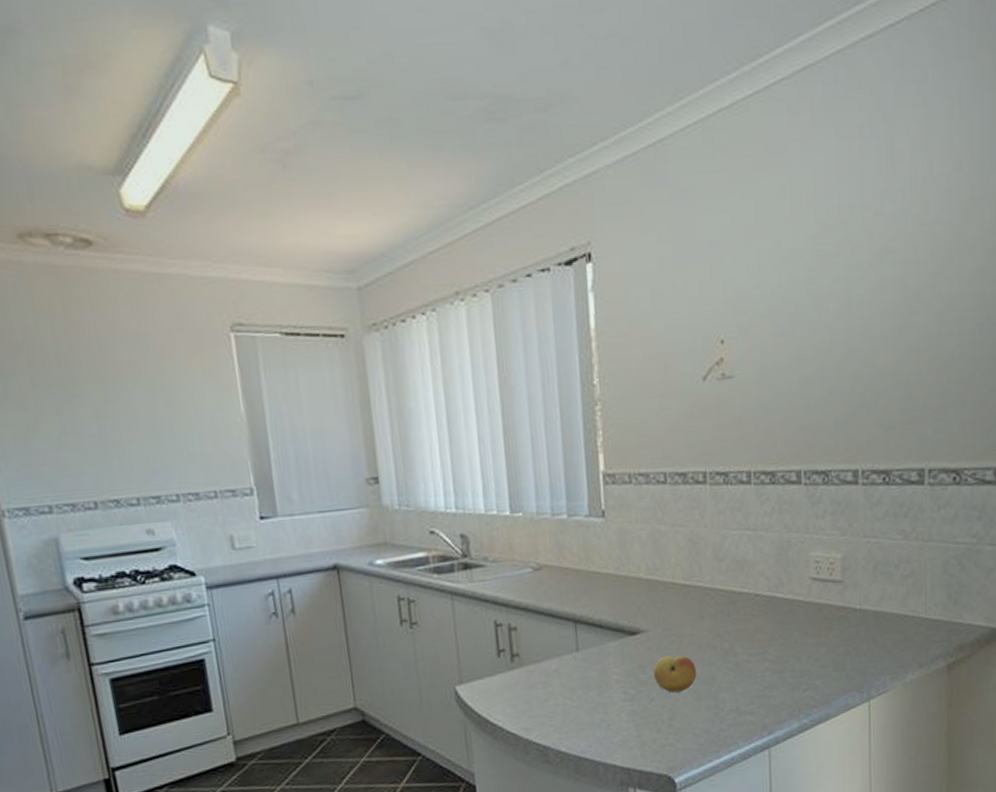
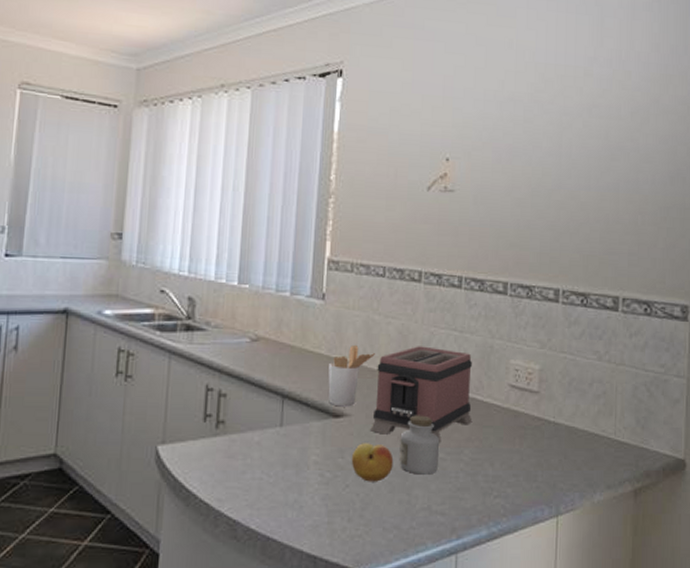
utensil holder: none [618,559,665,624] -> present [328,344,375,407]
toaster: none [669,550,775,646] -> present [370,346,473,443]
jar: none [701,620,743,679] -> present [399,415,440,475]

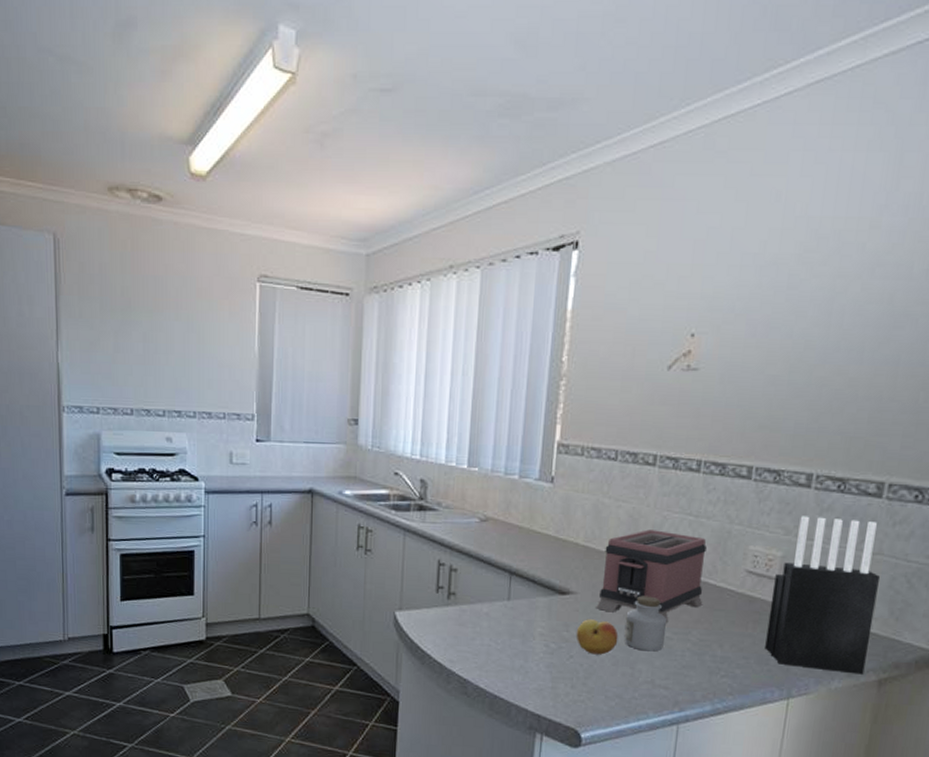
utensil holder: present [328,344,375,407] -> none [555,526,603,585]
knife block: none [532,329,624,486] -> present [765,516,880,675]

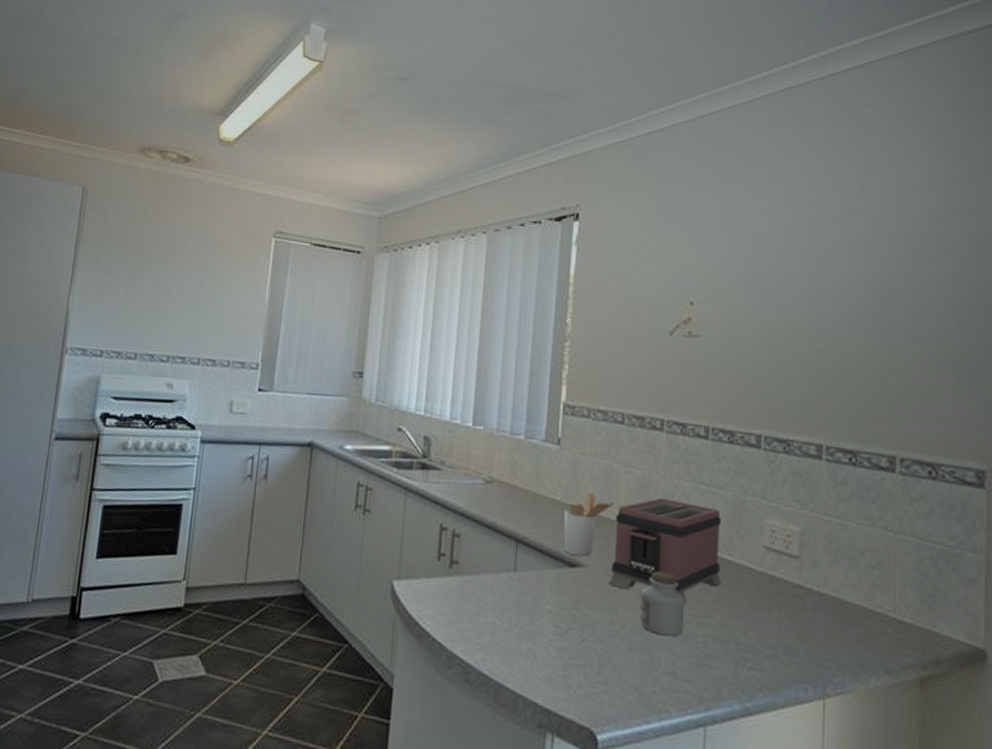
utensil holder: none [555,526,603,585] -> present [563,492,613,557]
fruit: present [576,619,618,655] -> none [587,596,634,639]
knife block: present [765,516,880,675] -> none [793,489,904,672]

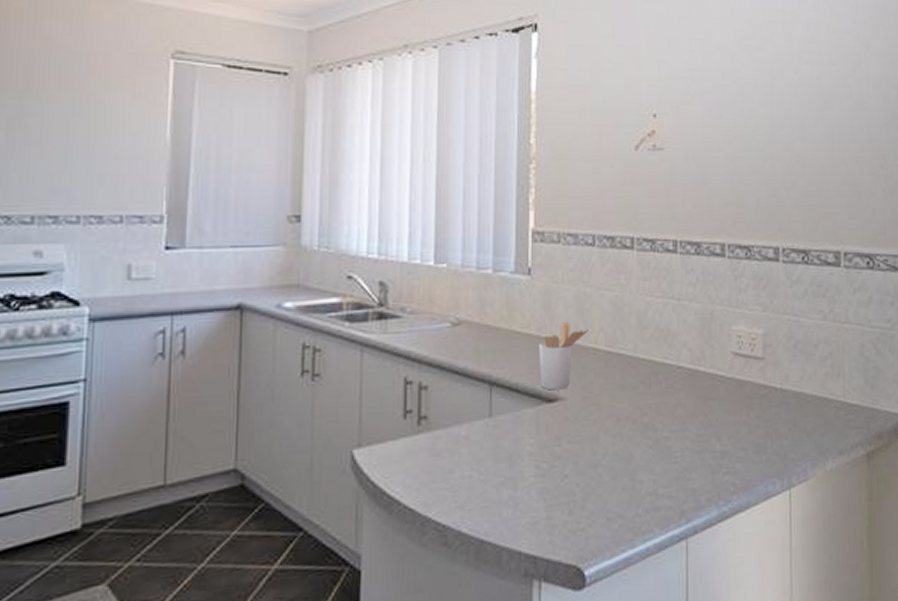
toaster: present [608,498,722,604] -> none [588,318,696,422]
jar: present [640,571,685,637] -> none [620,392,663,457]

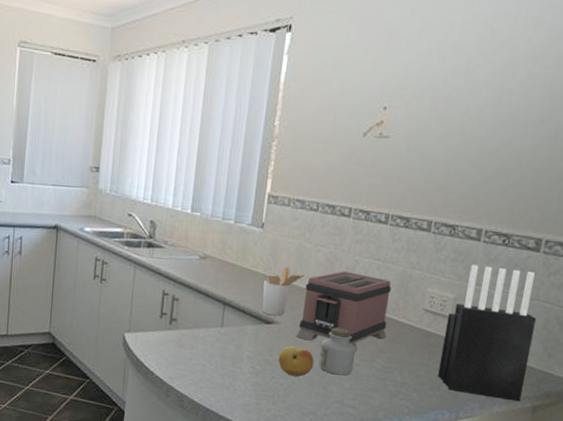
fruit: none [568,427,615,470] -> present [278,346,314,377]
toaster: none [588,318,696,422] -> present [296,271,391,352]
jar: none [620,392,663,457] -> present [319,327,356,376]
knife block: none [759,290,853,452] -> present [438,264,536,402]

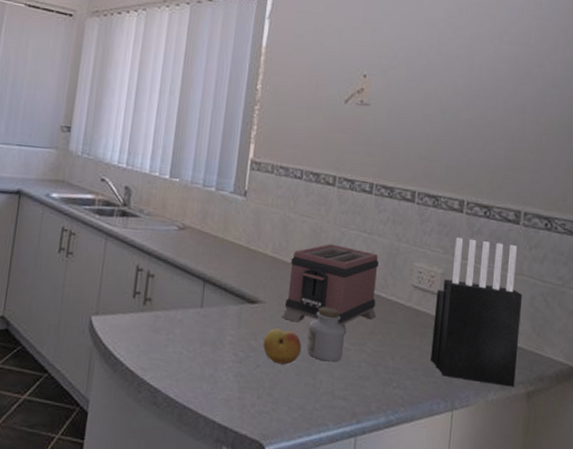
utensil holder: present [262,266,304,317] -> none [245,238,289,295]

